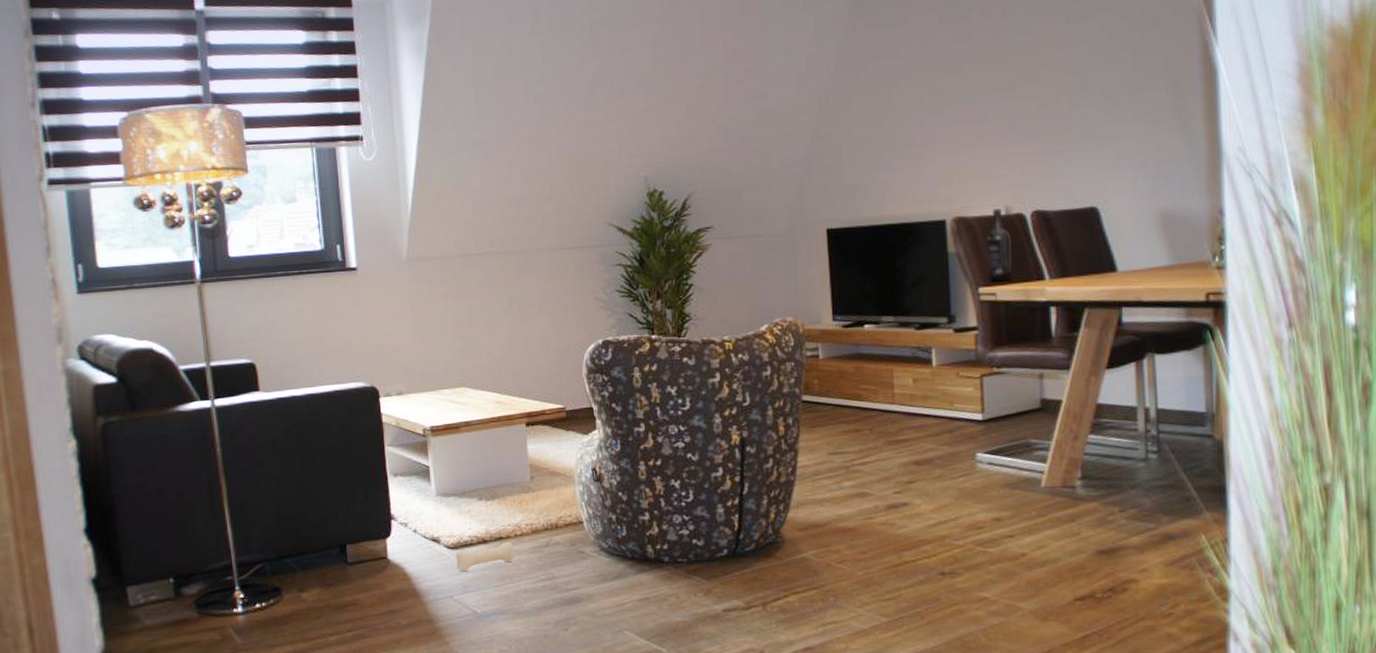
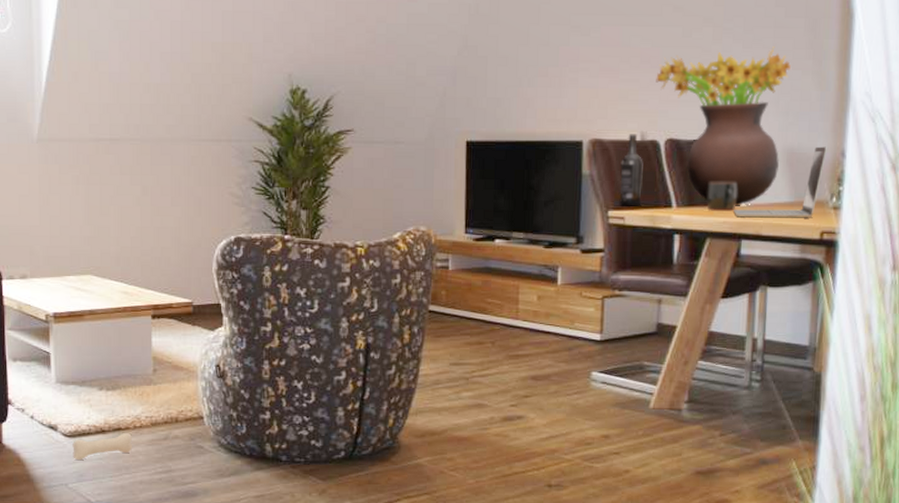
flower arrangement: none [1015,110,1156,272] -> present [656,47,791,205]
mug: none [1080,249,1113,281] -> present [707,182,737,211]
laptop: none [1110,206,1204,285] -> present [733,146,827,218]

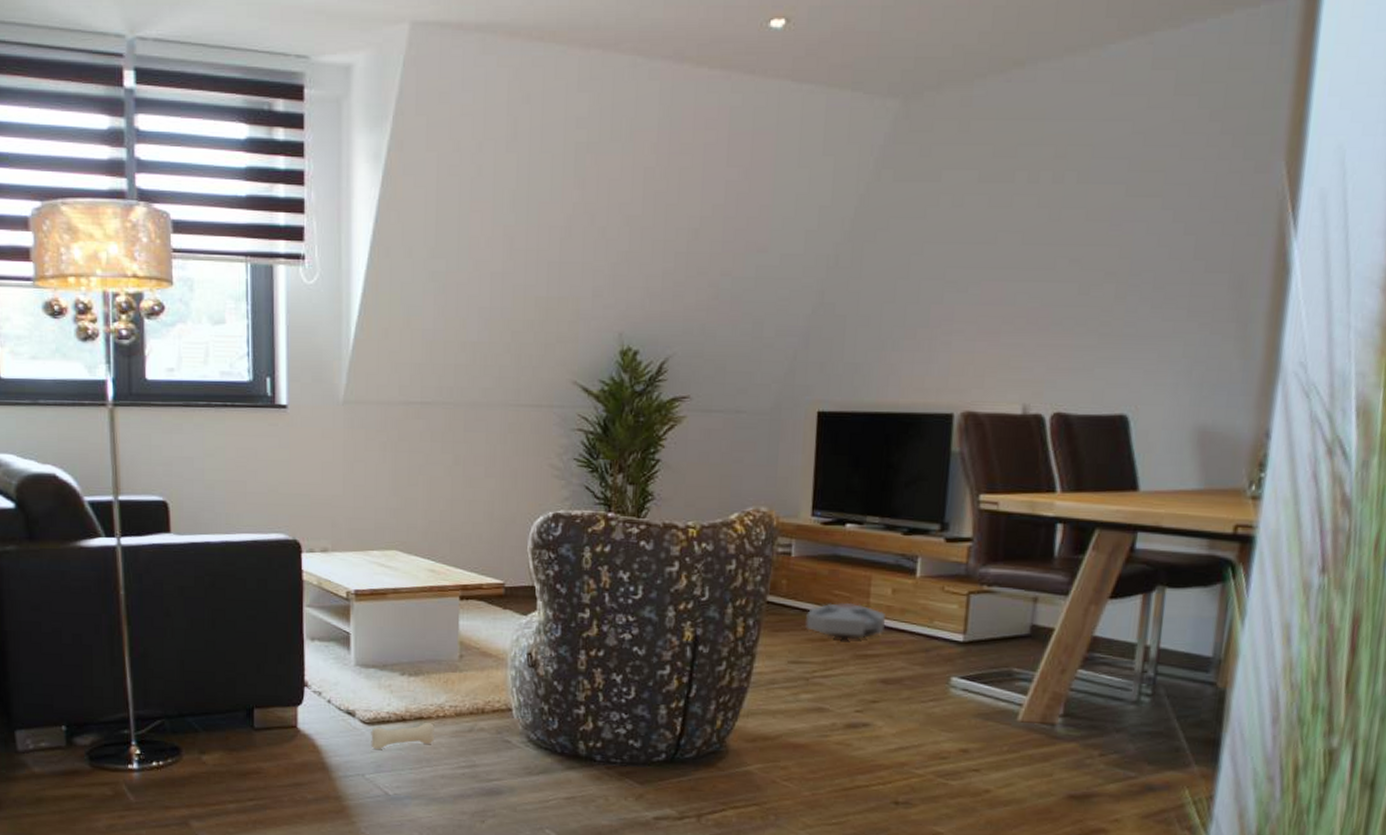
robot vacuum: none [464,309,532,342] -> present [805,602,885,640]
wine bottle: present [619,134,643,206] -> none [994,406,1024,490]
flower arrangement: present [656,47,791,205] -> none [1043,307,1209,492]
mug: present [707,182,737,211] -> none [1097,464,1136,498]
laptop: present [733,146,827,218] -> none [1129,425,1248,509]

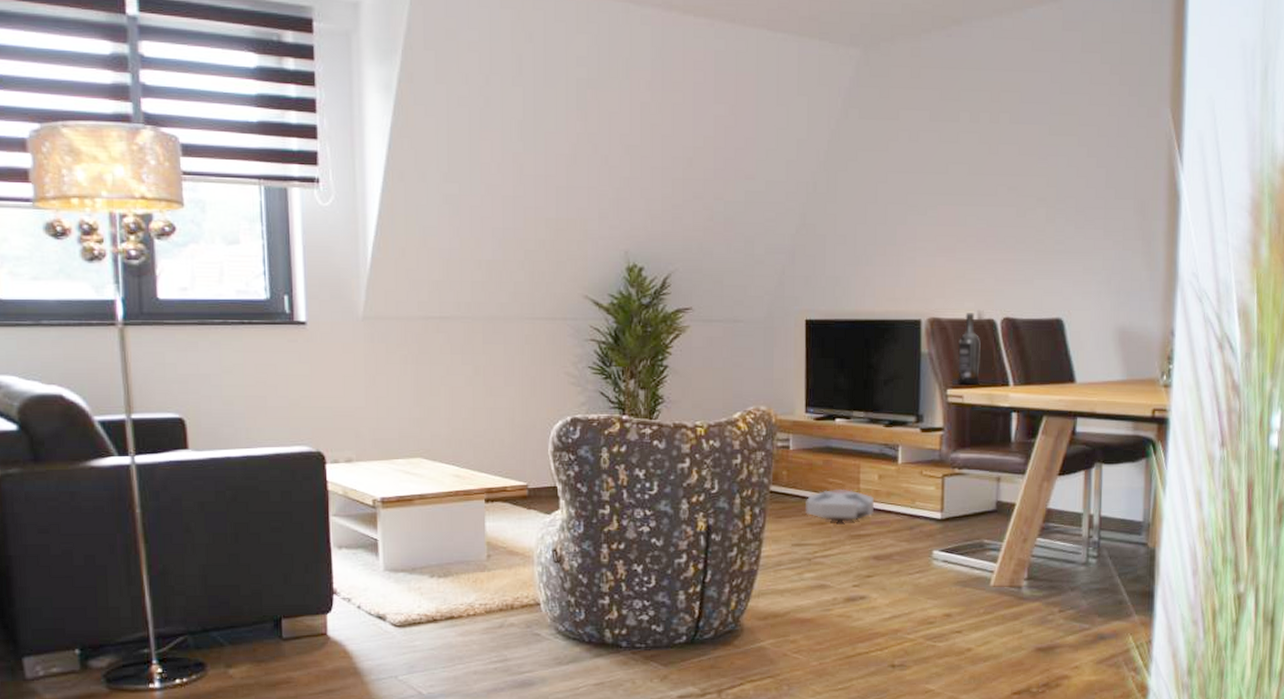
dog toy: present [371,722,434,750] -> none [402,621,465,652]
wine bottle: none [994,406,1024,490] -> present [958,313,981,385]

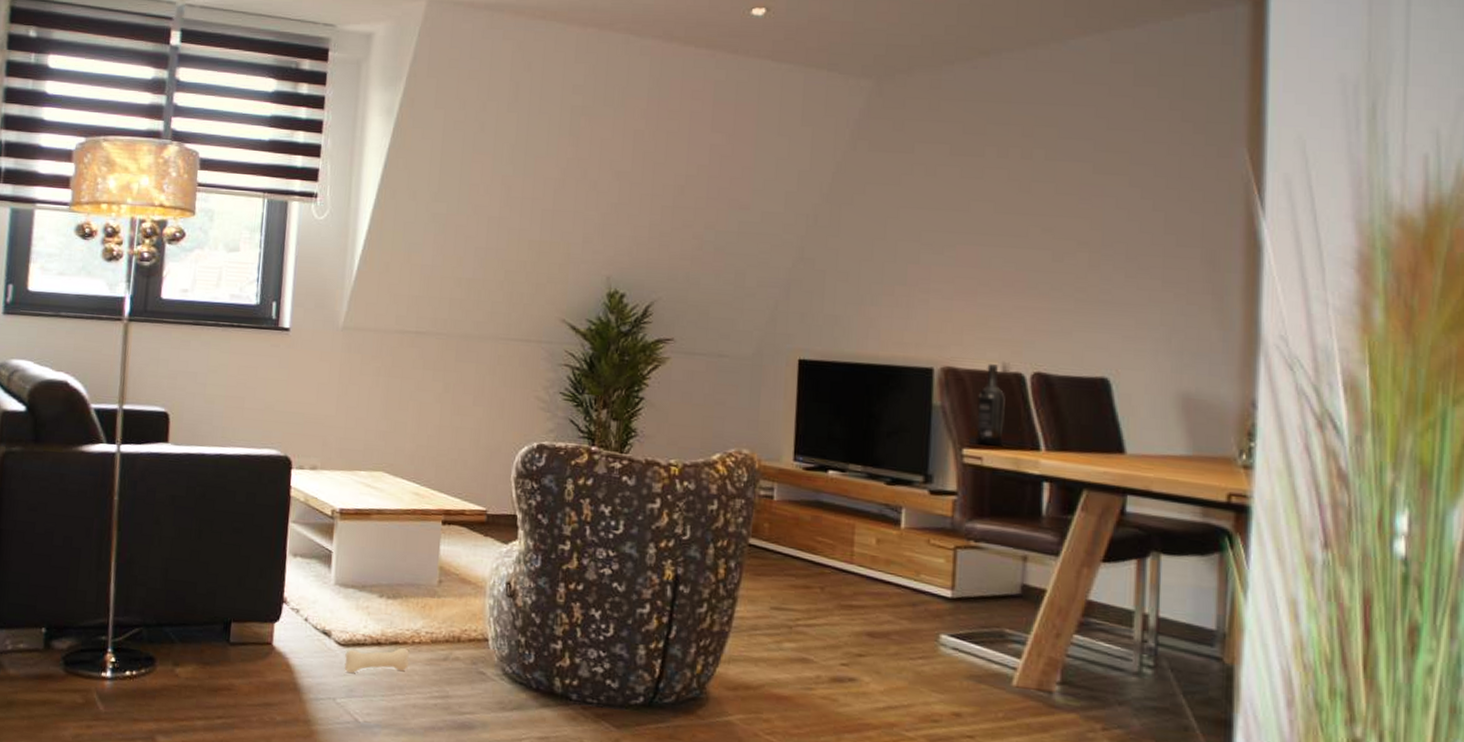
dog toy: none [402,621,465,652] -> present [344,647,409,674]
robot vacuum: present [806,488,874,522] -> none [788,549,870,589]

